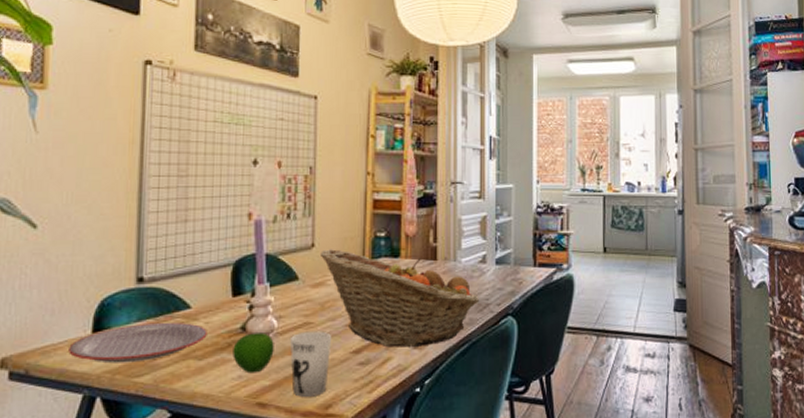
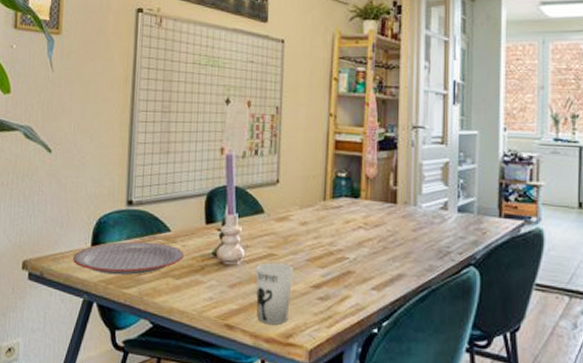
apple: present [233,333,274,374] -> none [205,259,241,297]
fruit basket: present [321,249,480,348] -> none [285,186,441,288]

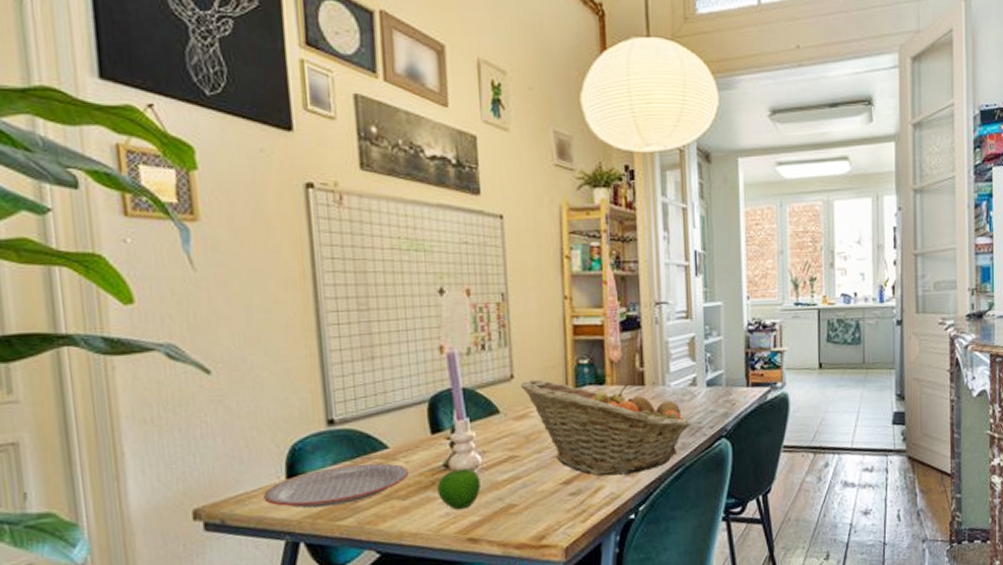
apple: none [205,259,241,297] -> present [437,469,481,510]
cup: present [255,262,293,325] -> none [497,464,540,530]
fruit basket: none [285,186,441,288] -> present [521,379,692,477]

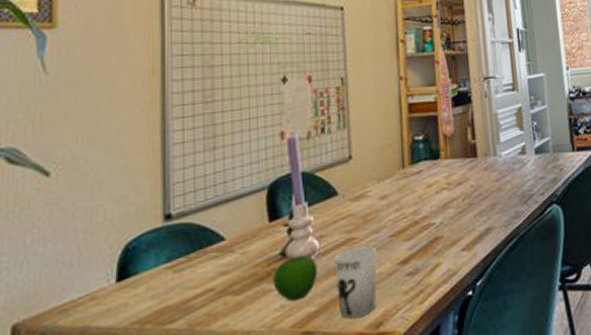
plate: present [264,463,409,509] -> none [90,256,244,314]
cup: none [497,464,540,530] -> present [334,245,377,319]
fruit basket: present [521,379,692,477] -> none [359,157,524,253]

